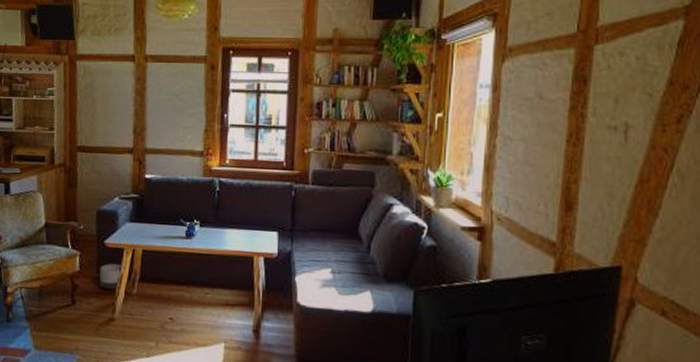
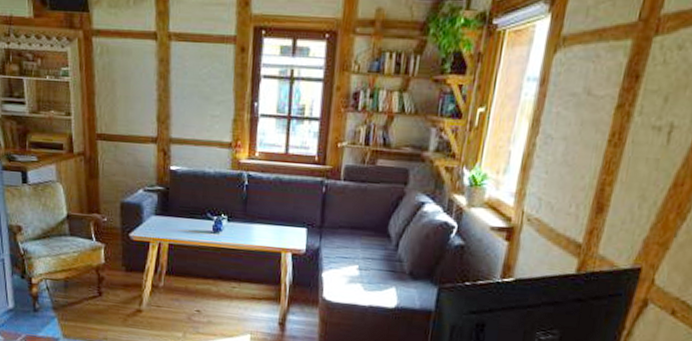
planter: present [99,263,124,290] -> none [125,257,150,283]

